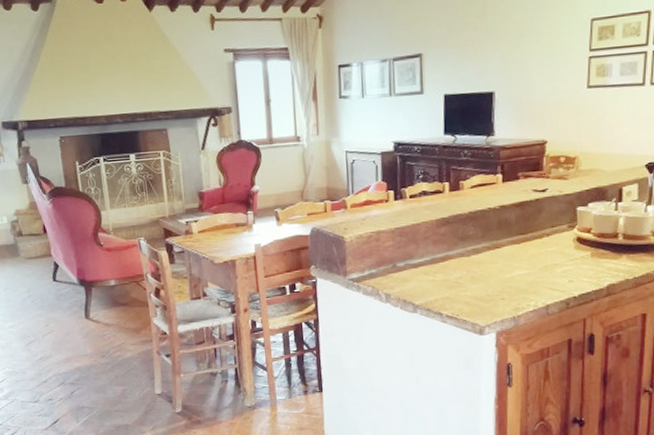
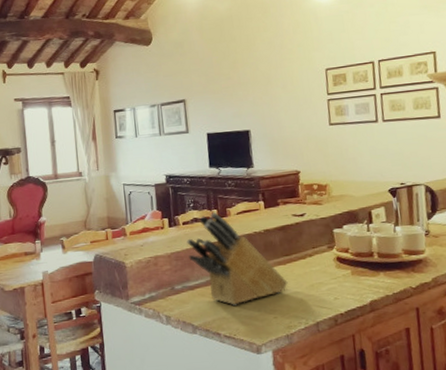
knife block: none [413,185,520,285] -> present [187,212,288,305]

